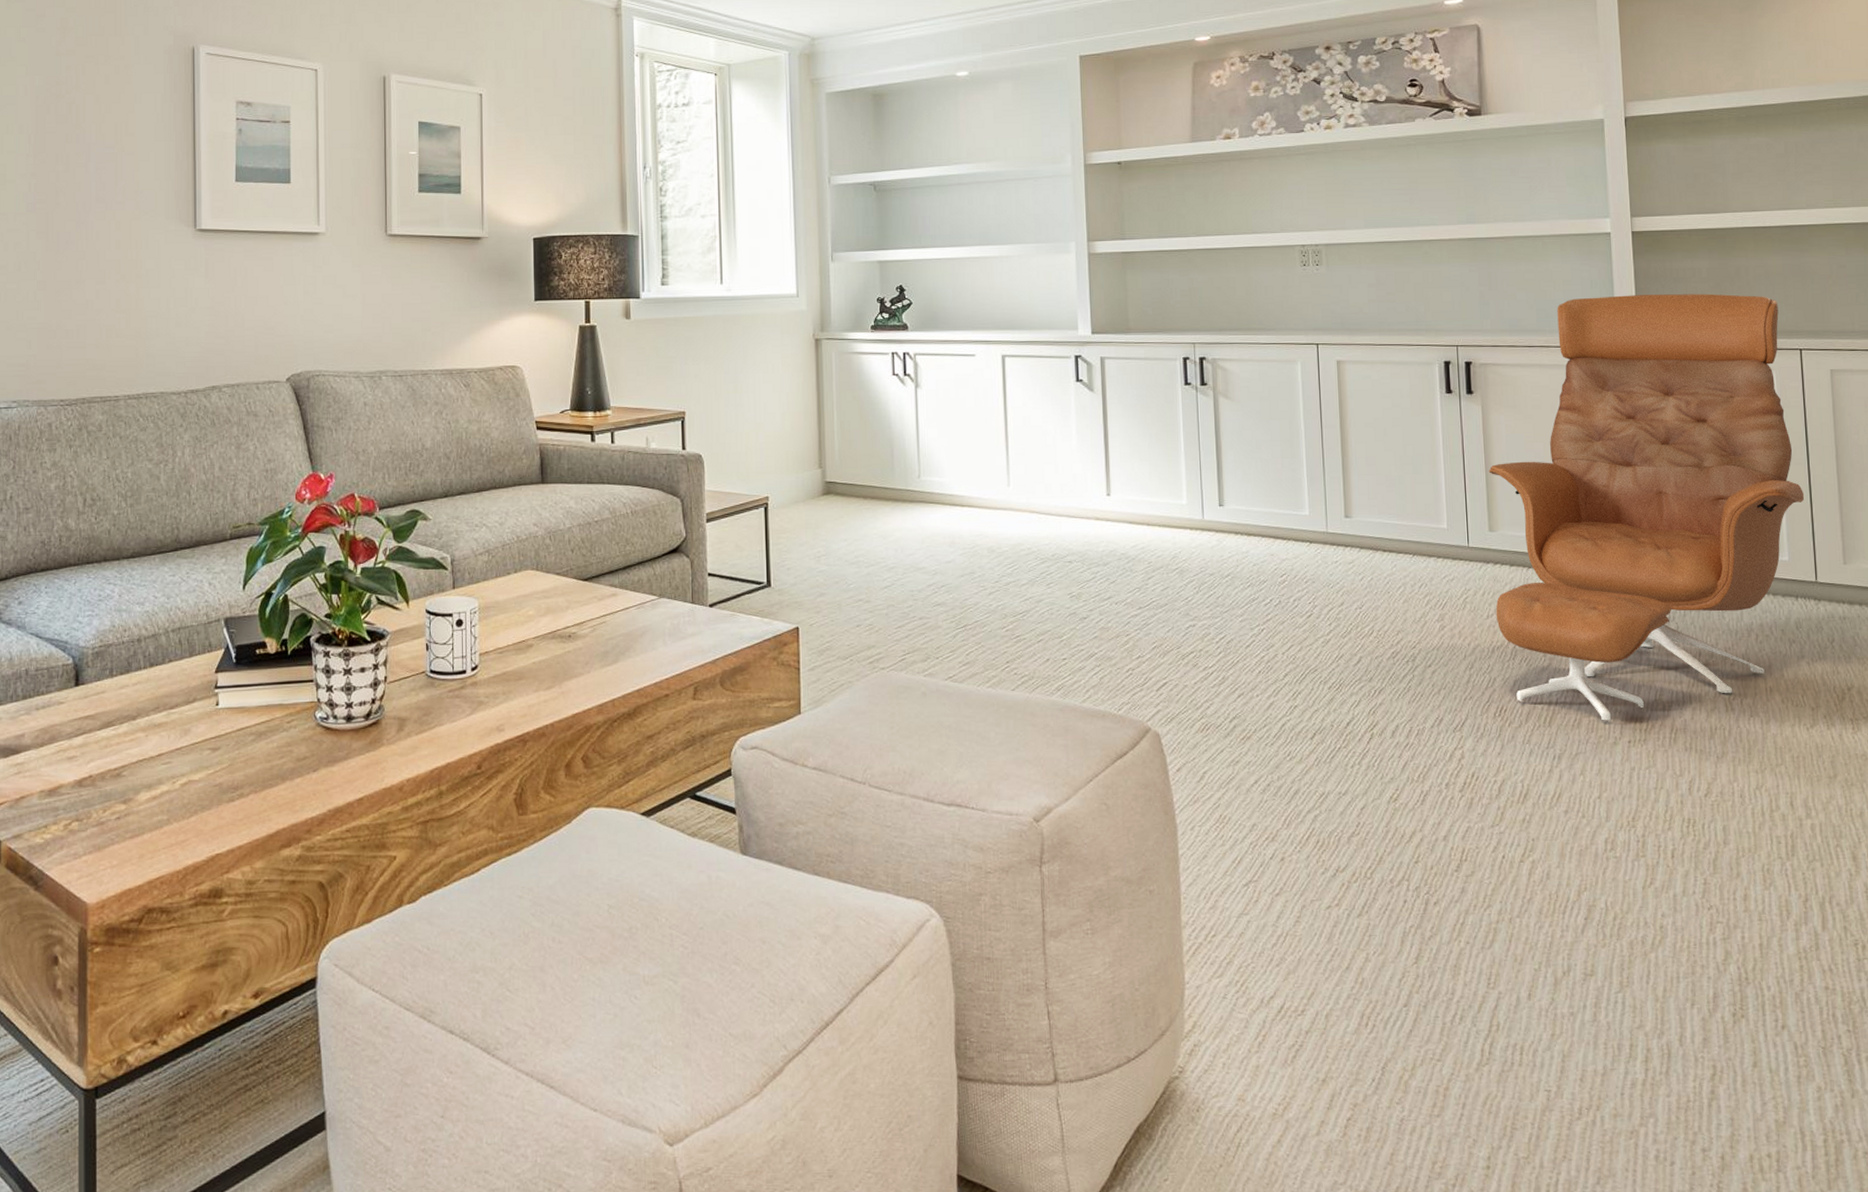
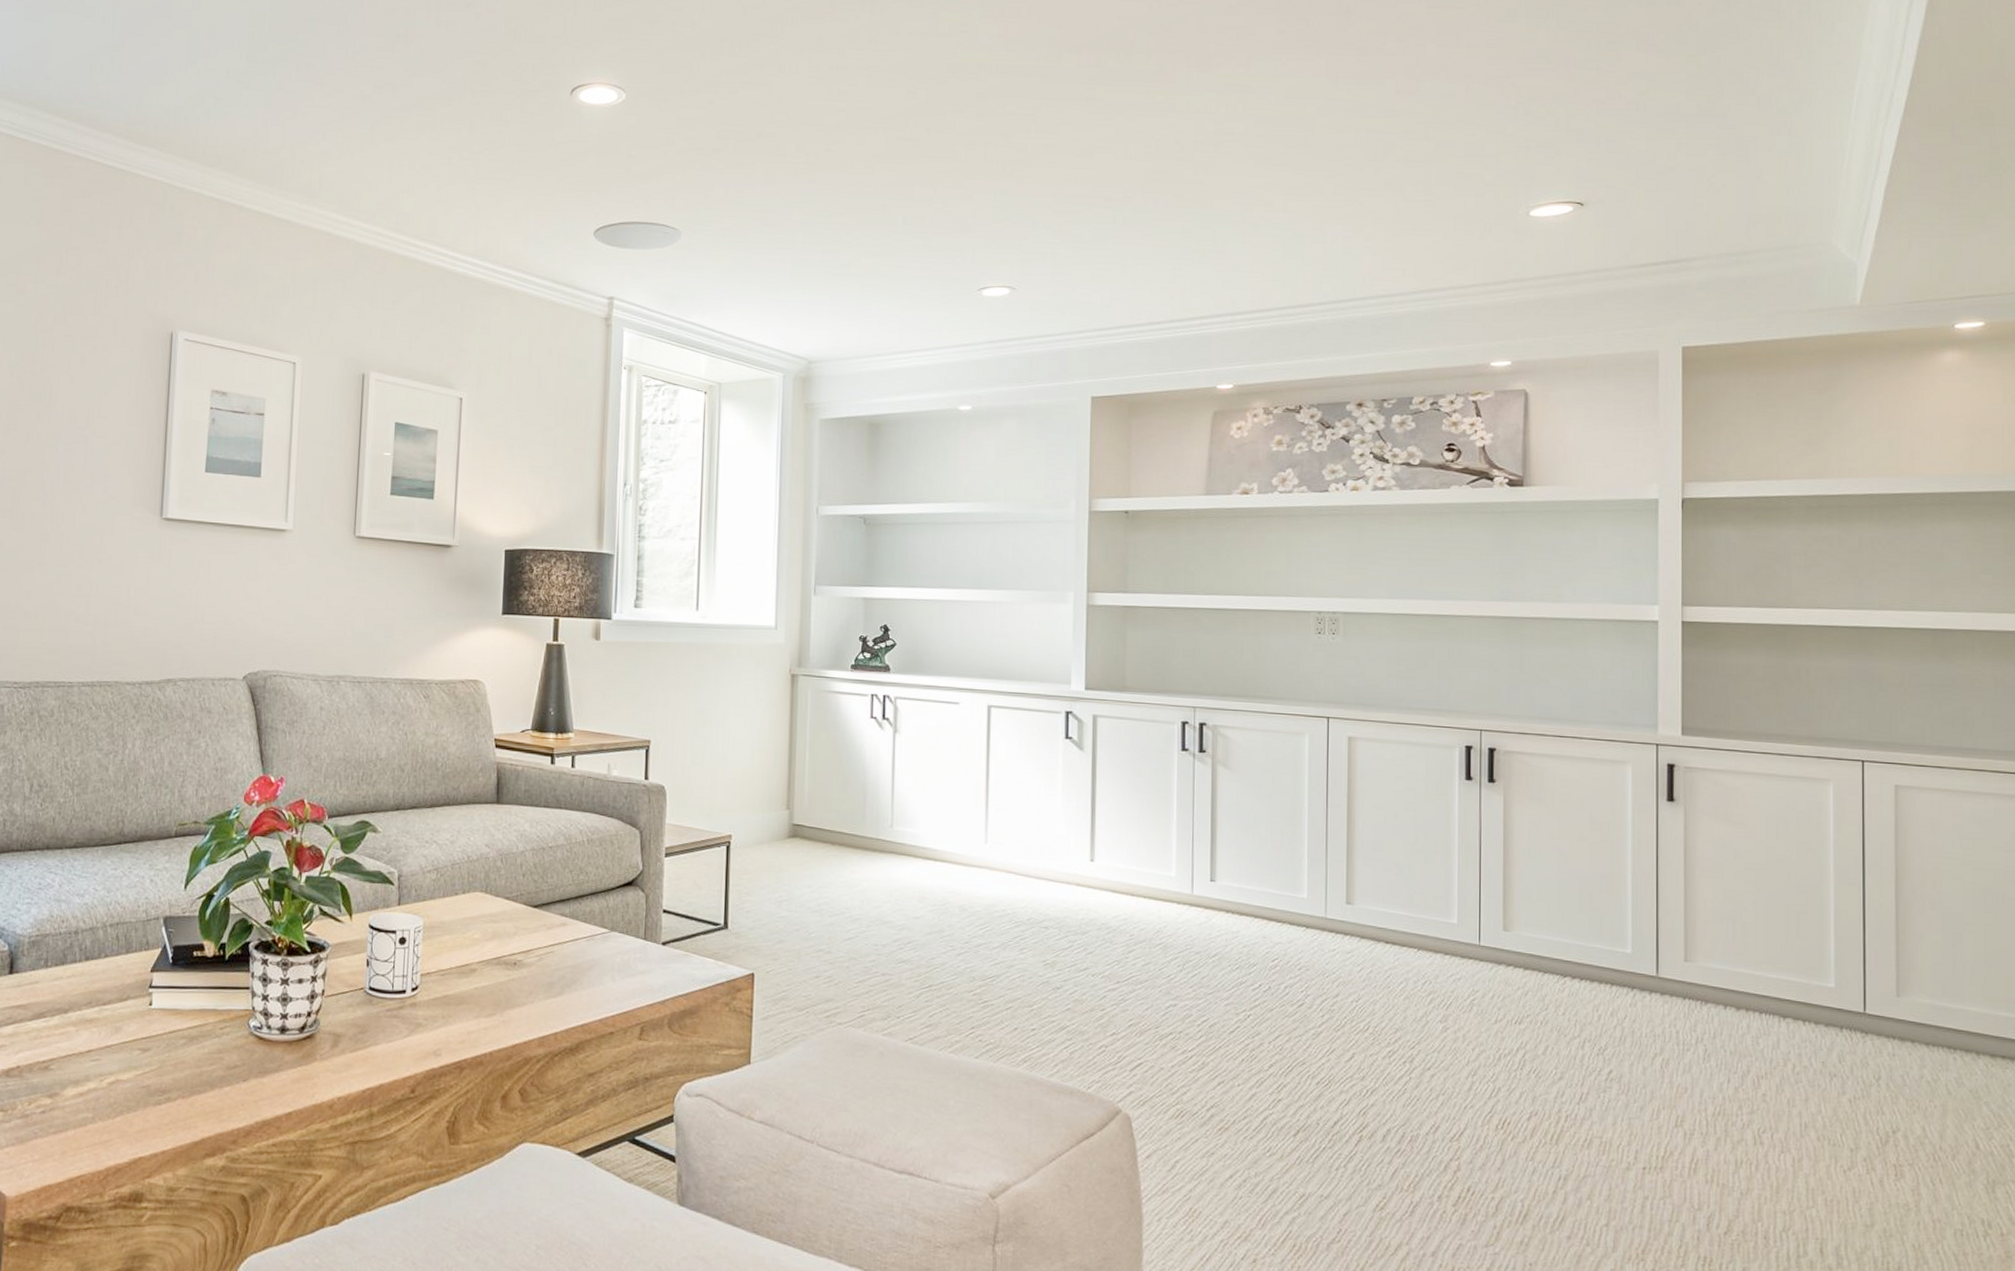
lounge chair: present [1488,294,1804,721] -> none [1505,689,1856,1144]

